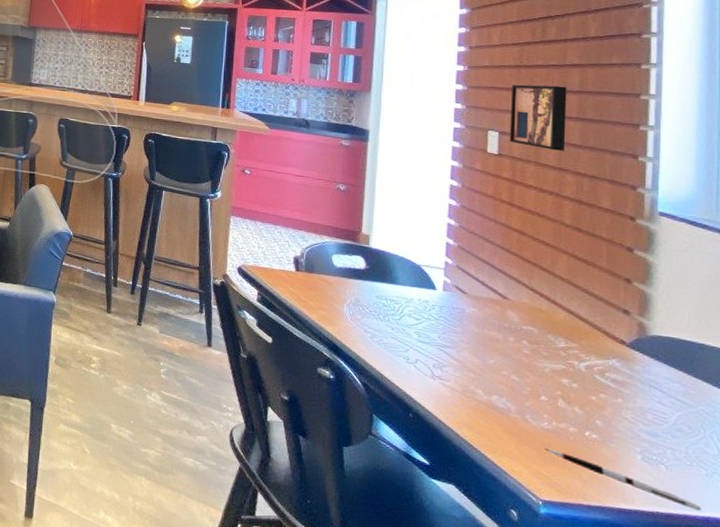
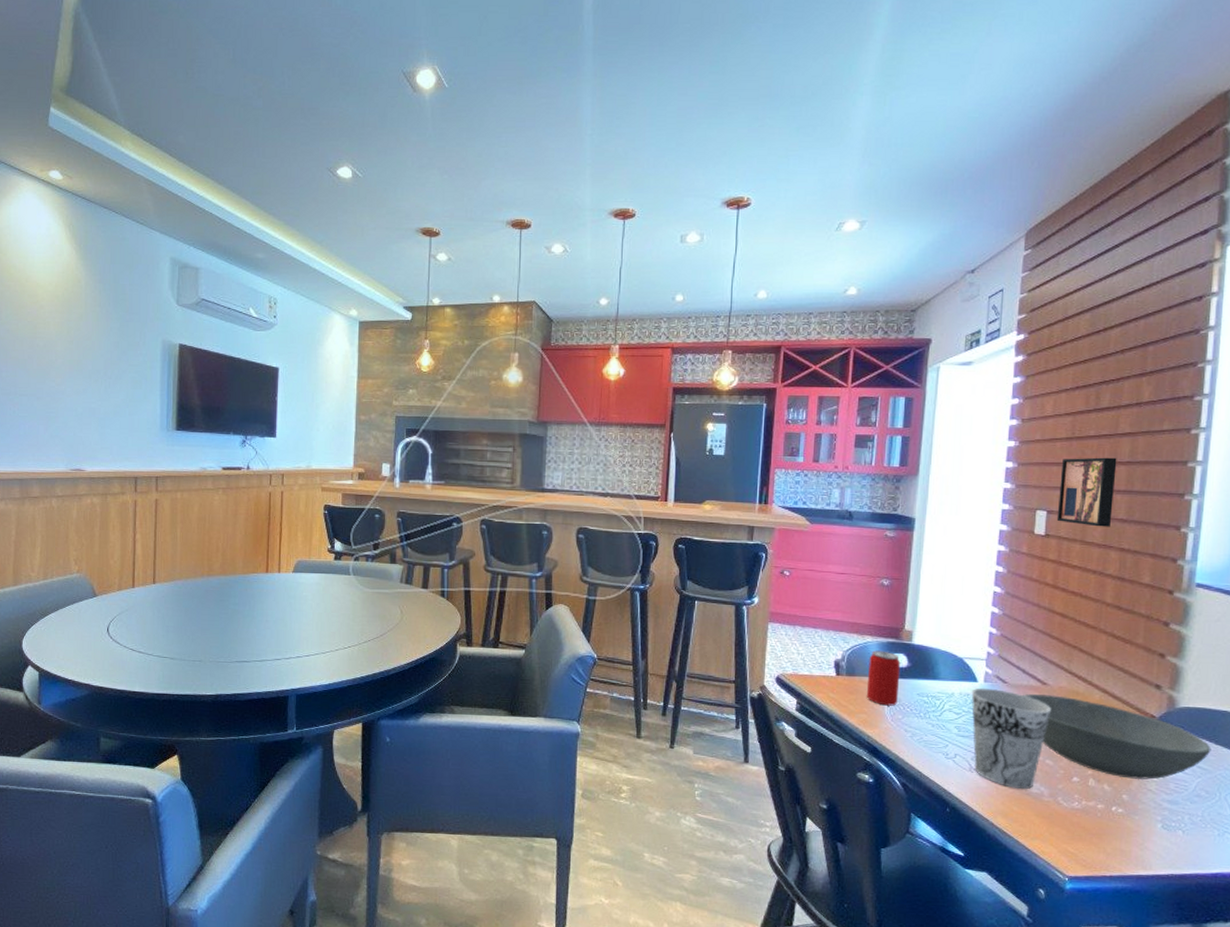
beverage can: none [325,250,359,306] -> present [866,650,901,706]
cup: none [430,295,514,403] -> present [971,687,1052,789]
bowl: none [483,306,690,408] -> present [1023,693,1211,780]
pen: present [544,448,701,511] -> none [1073,826,1211,869]

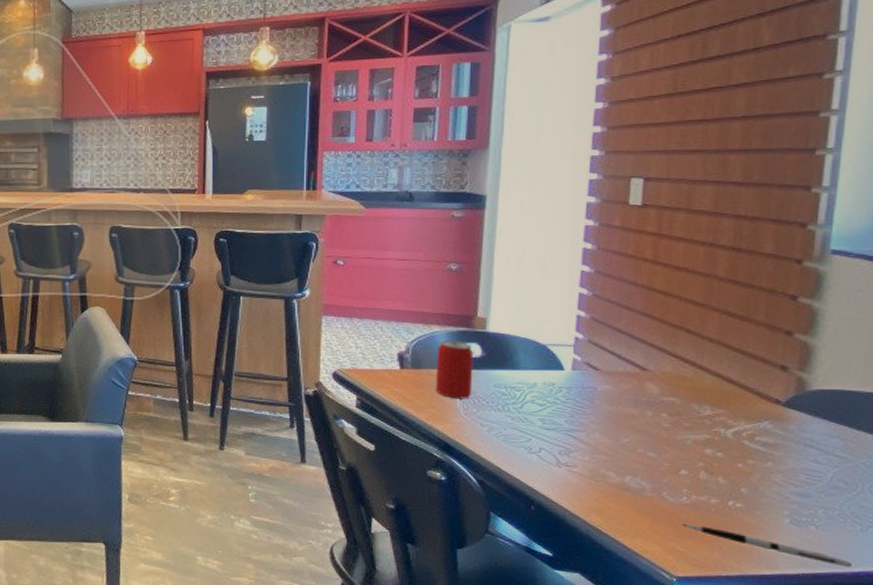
cup: present [971,687,1052,789] -> none [557,376,654,484]
bowl: present [1023,693,1211,780] -> none [618,380,852,472]
wall art: present [1056,457,1117,527] -> none [656,112,730,193]
pen: none [1073,826,1211,869] -> present [682,523,852,567]

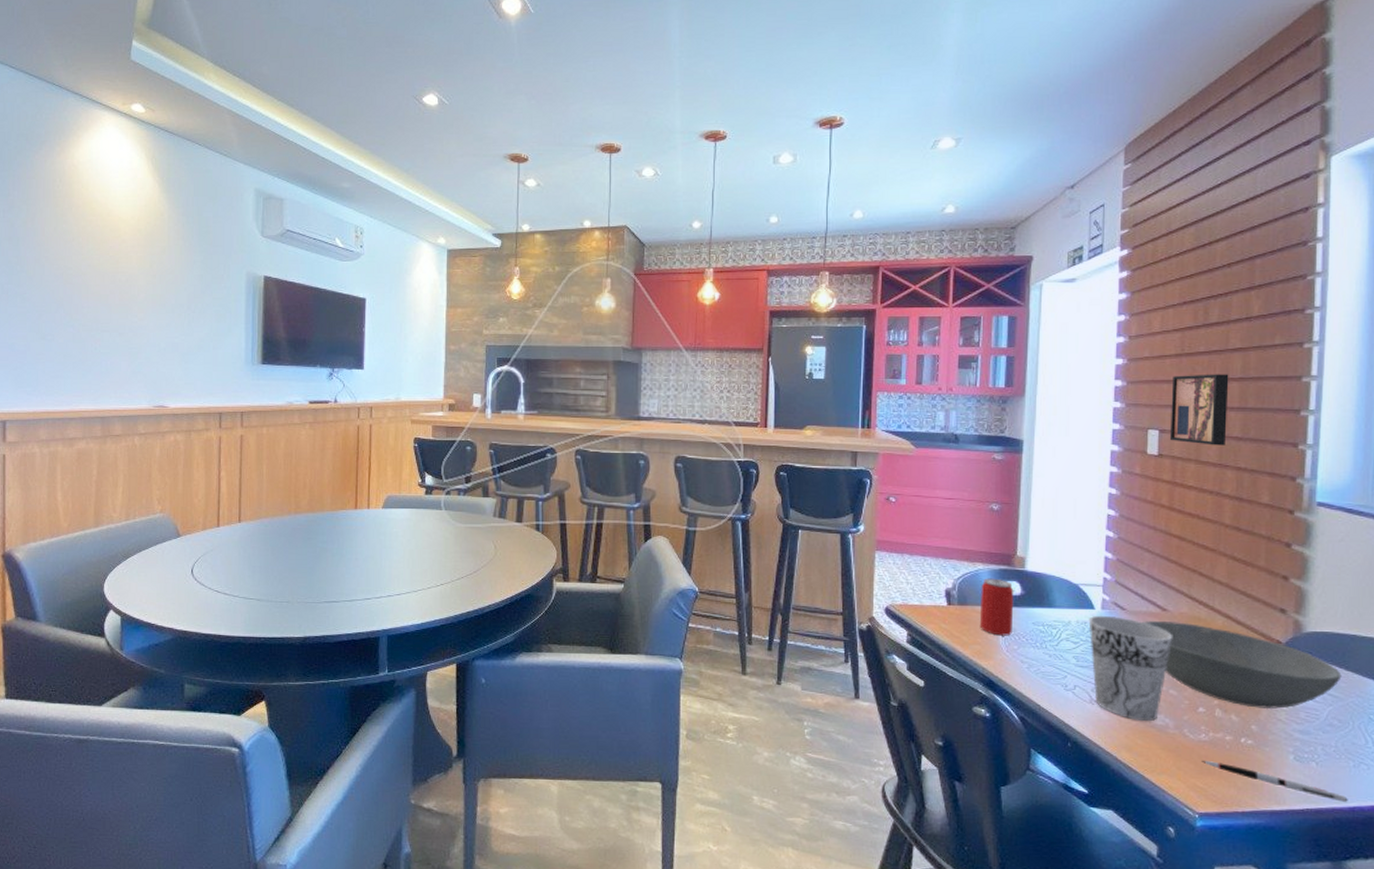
cup: none [557,376,654,484] -> present [1088,615,1173,721]
bowl: none [618,380,852,472] -> present [1142,620,1342,710]
wall art: none [656,112,730,193] -> present [1169,374,1229,446]

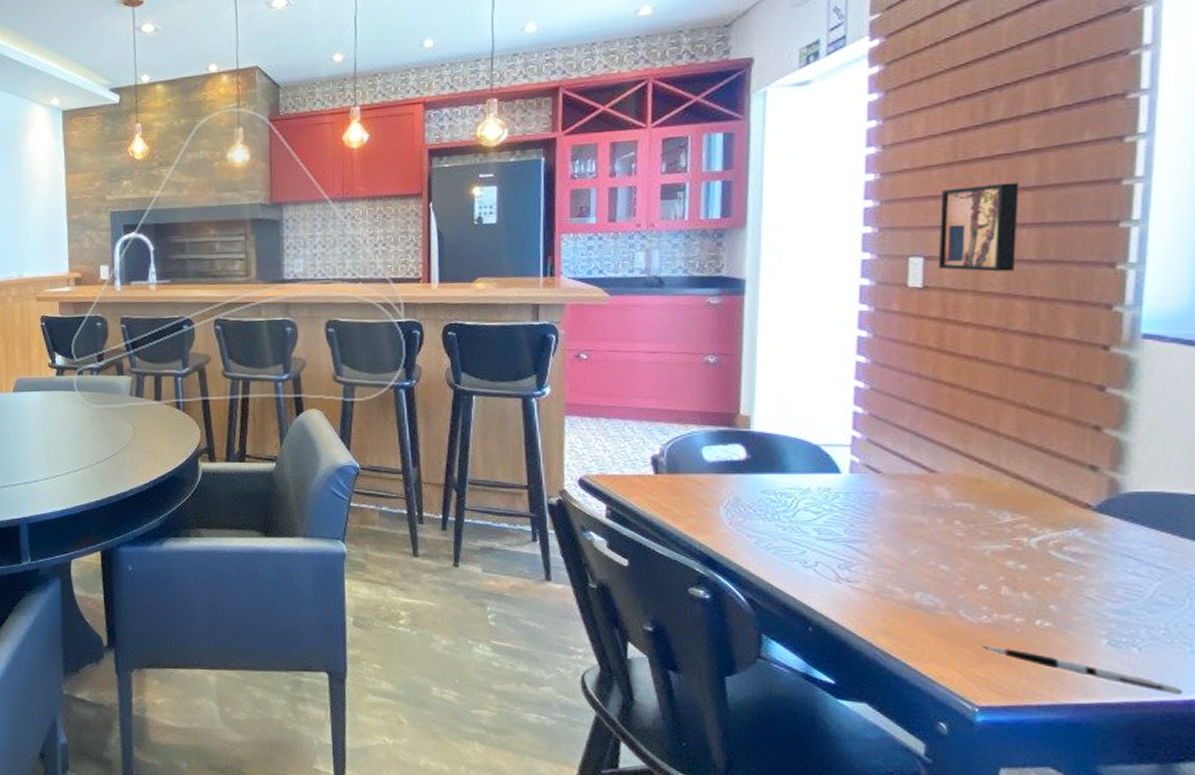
beverage can: present [979,578,1014,636] -> none [694,441,737,507]
cup: present [1088,615,1173,721] -> none [833,480,944,601]
bowl: present [1142,620,1342,710] -> none [903,484,1175,586]

